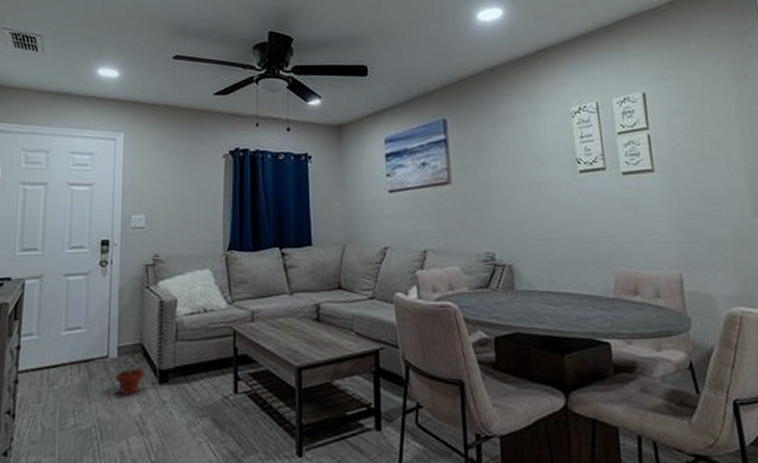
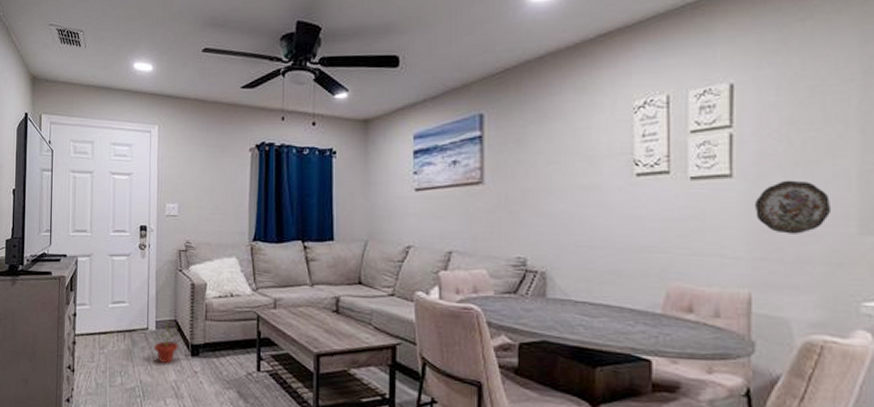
decorative plate: none [674,173,731,219] -> present [755,180,832,234]

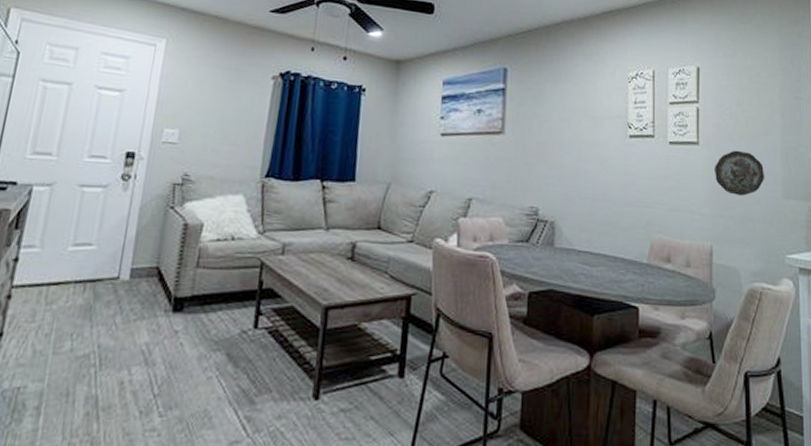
potted plant: present [154,322,180,363] -> none [123,270,162,321]

